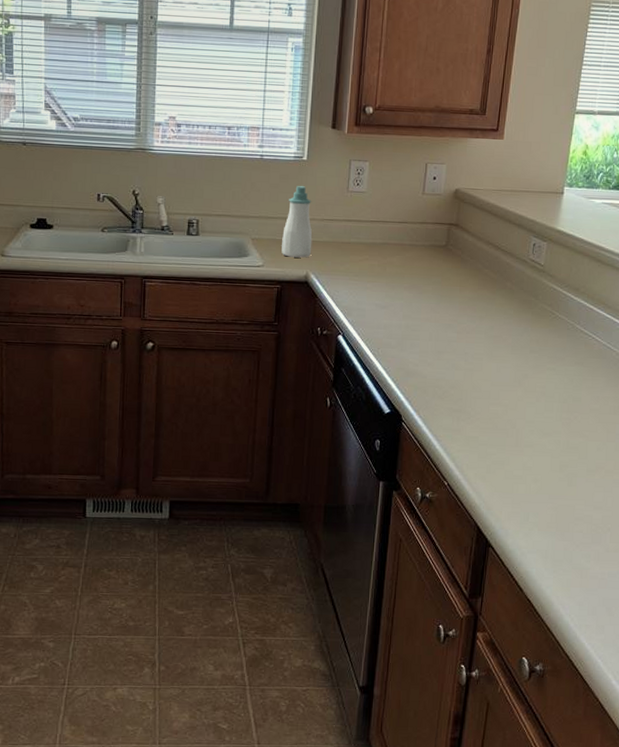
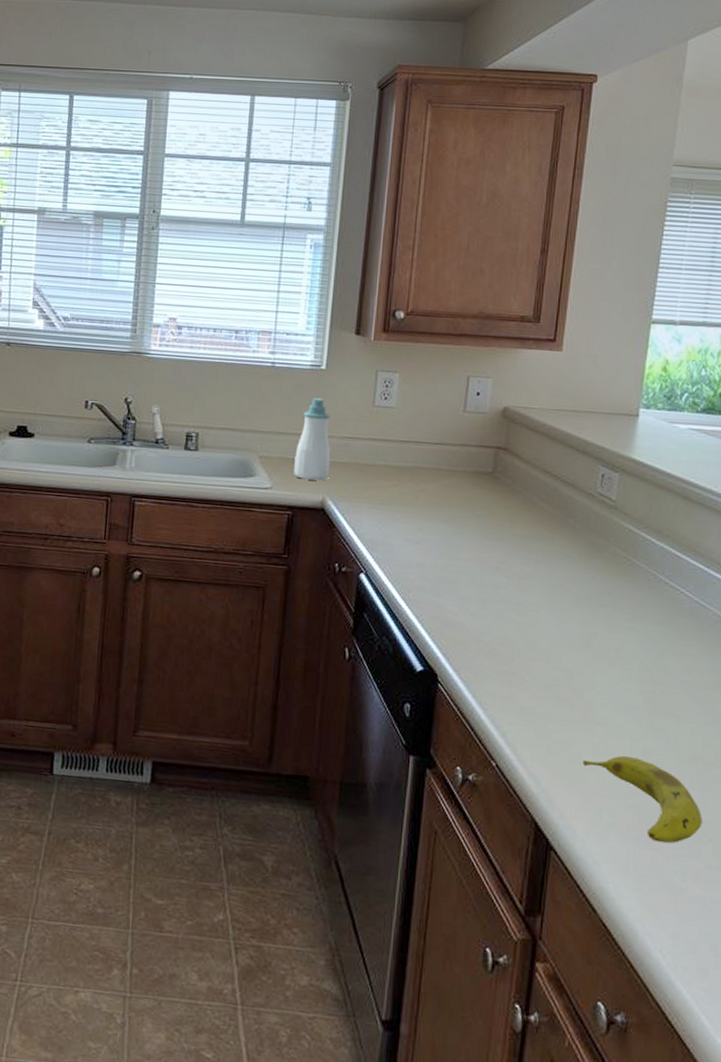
fruit: none [514,469,603,535] -> present [582,755,702,844]

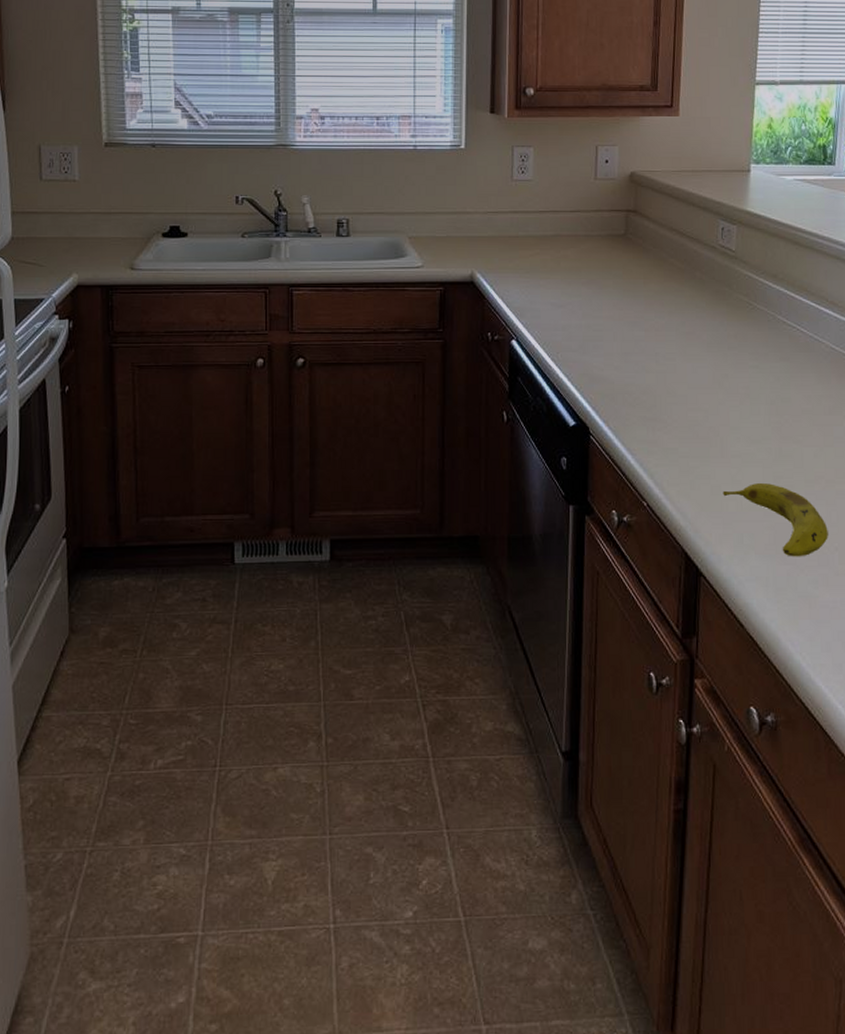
soap bottle: present [294,397,331,481] -> none [442,176,476,256]

